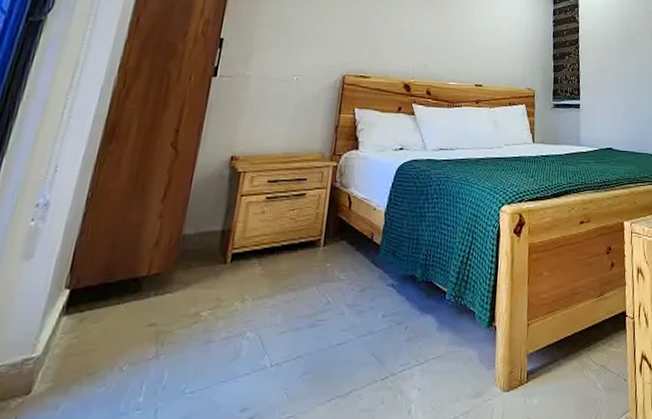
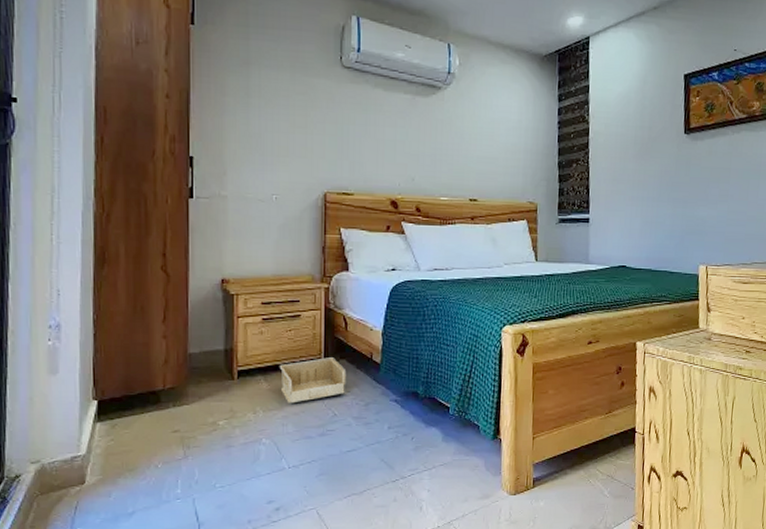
storage bin: none [274,239,345,290] -> present [279,357,347,404]

